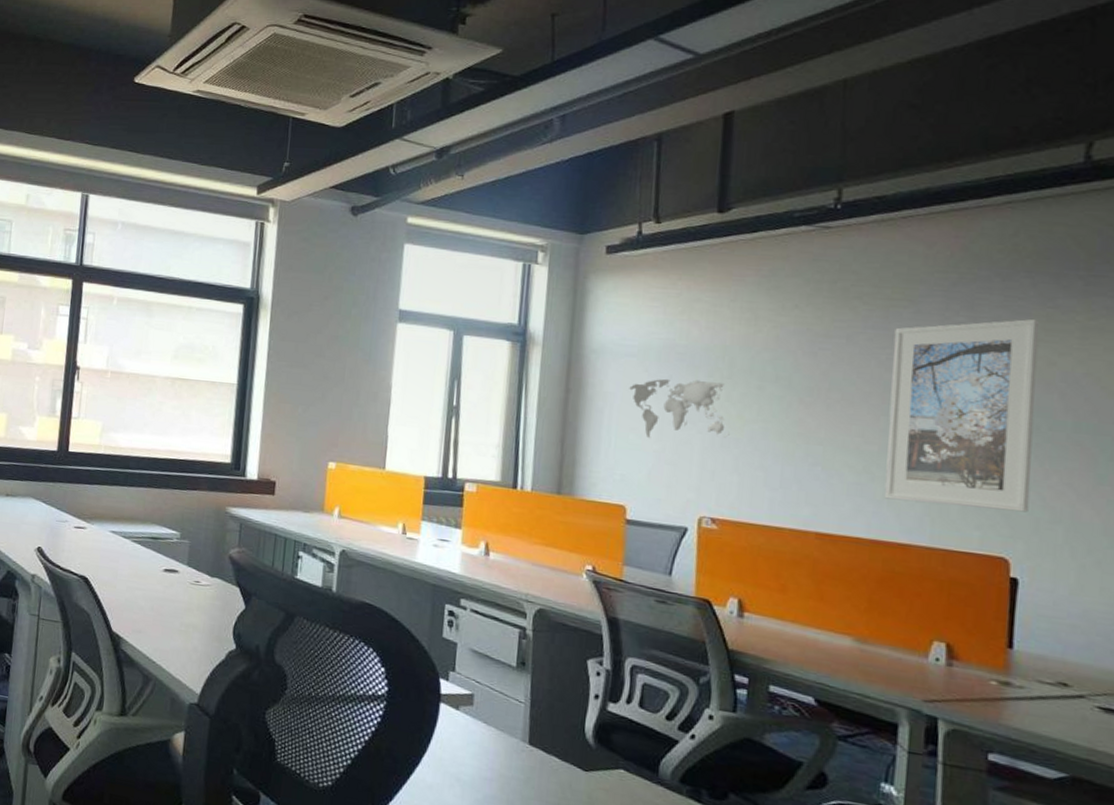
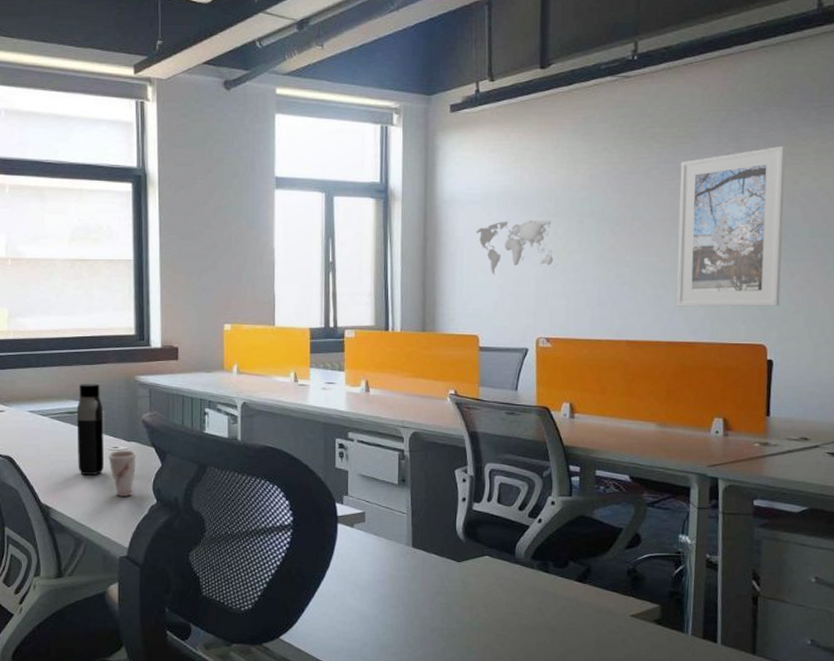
water bottle: none [155,508,189,609] -> present [76,383,104,475]
cup: none [187,584,220,638] -> present [107,449,137,497]

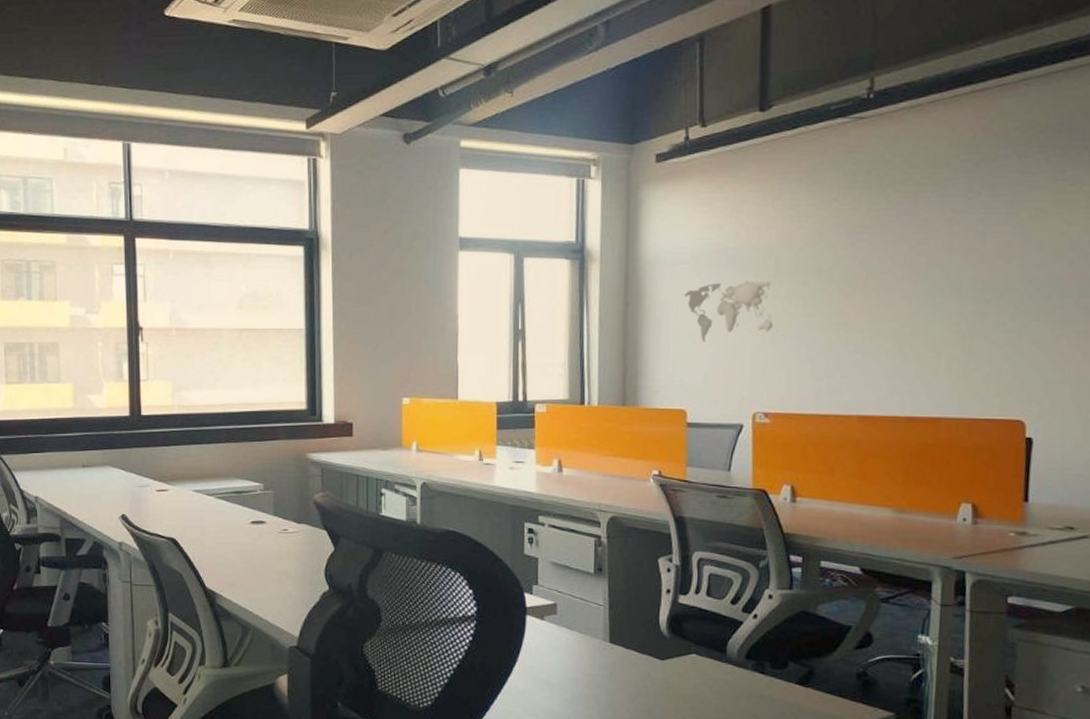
water bottle: present [76,383,104,475] -> none [244,461,273,559]
cup: present [107,449,137,497] -> none [276,532,308,582]
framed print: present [676,145,786,307] -> none [917,192,1051,378]

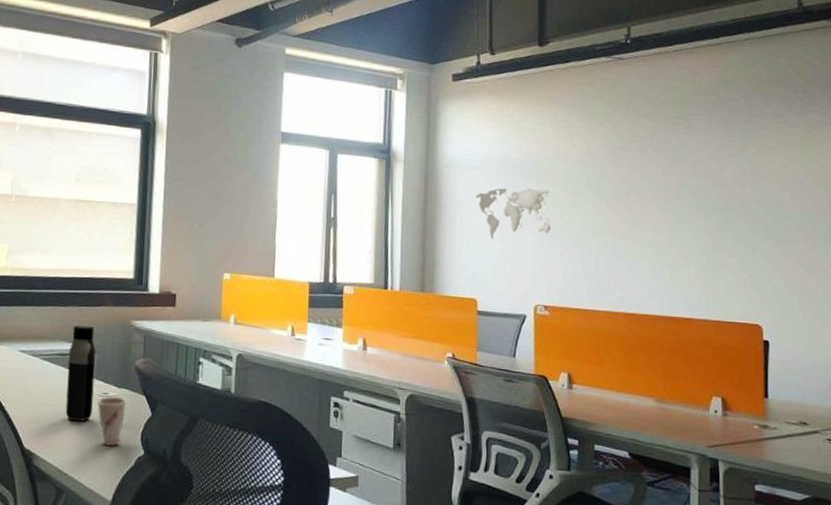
water bottle: none [244,461,273,559] -> present [65,325,96,421]
cup: none [276,532,308,582] -> present [96,396,127,446]

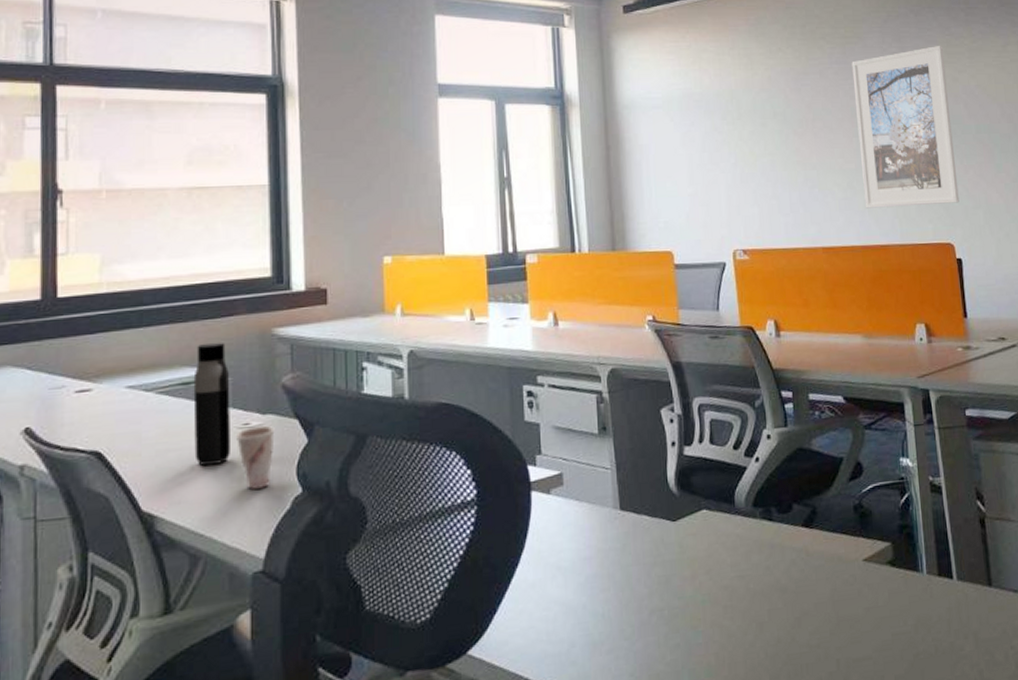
world map: present [475,187,555,240] -> none [660,123,746,184]
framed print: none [672,131,774,287] -> present [851,45,960,208]

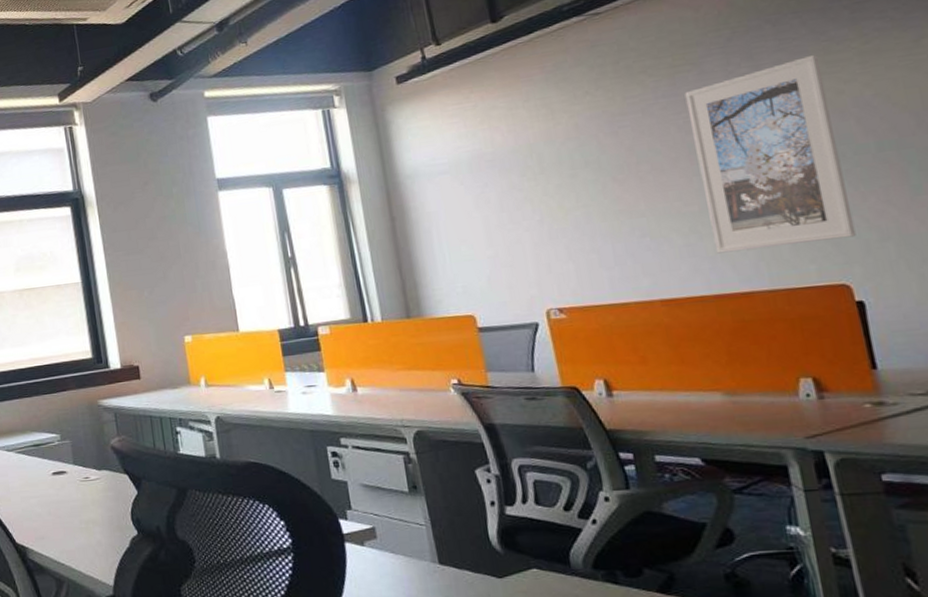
water bottle: present [193,342,230,466] -> none [41,412,77,510]
cup: present [235,425,275,489] -> none [79,479,111,530]

